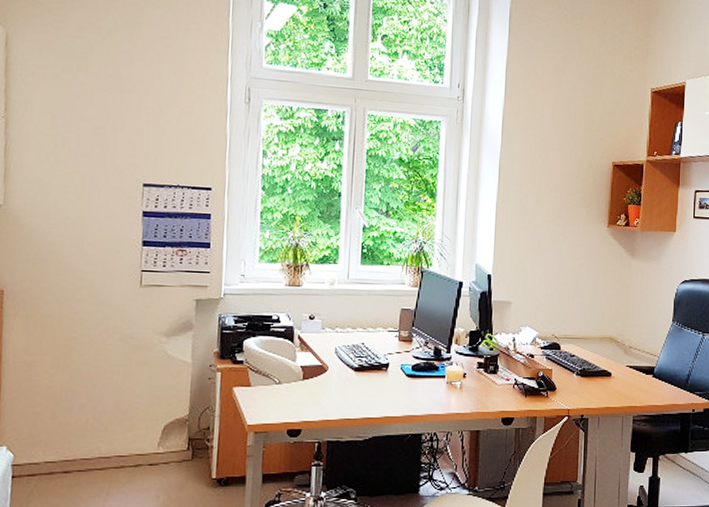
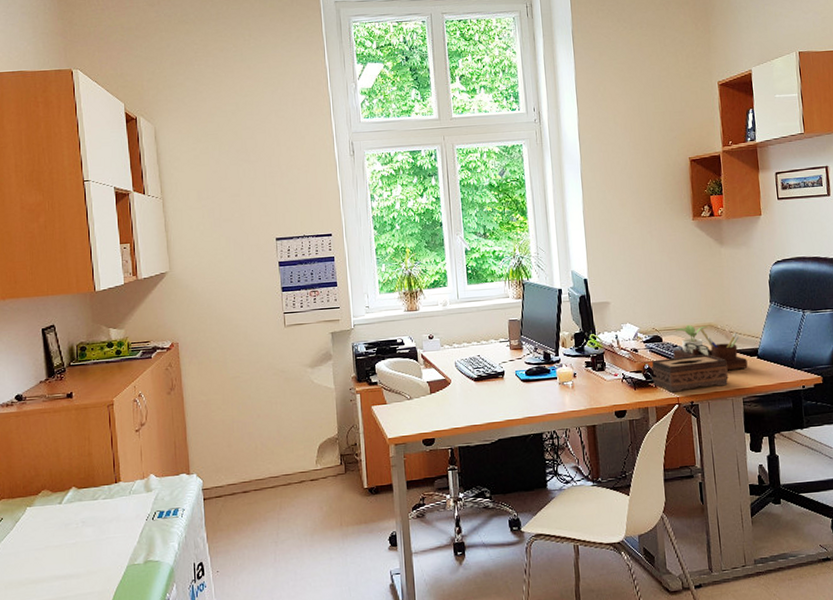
tissue box: none [545,367,622,404] -> present [652,354,729,393]
desk organizer: none [570,334,642,387] -> present [673,324,748,371]

